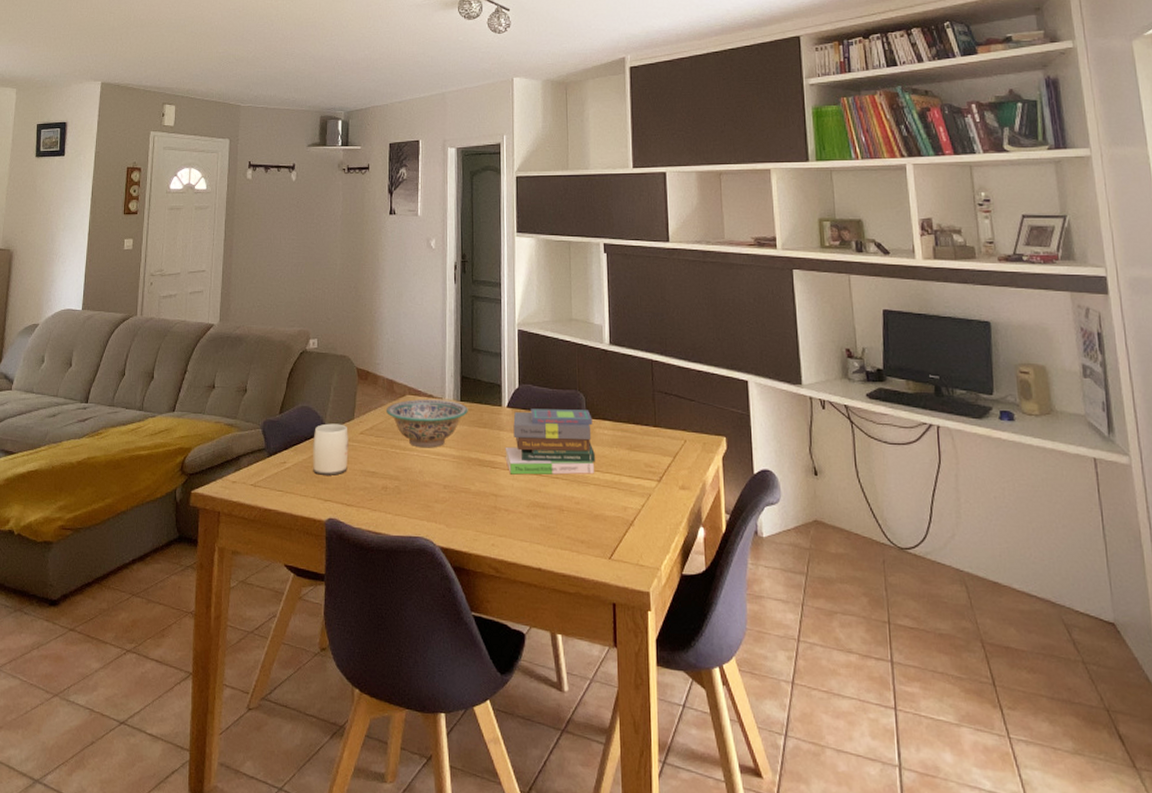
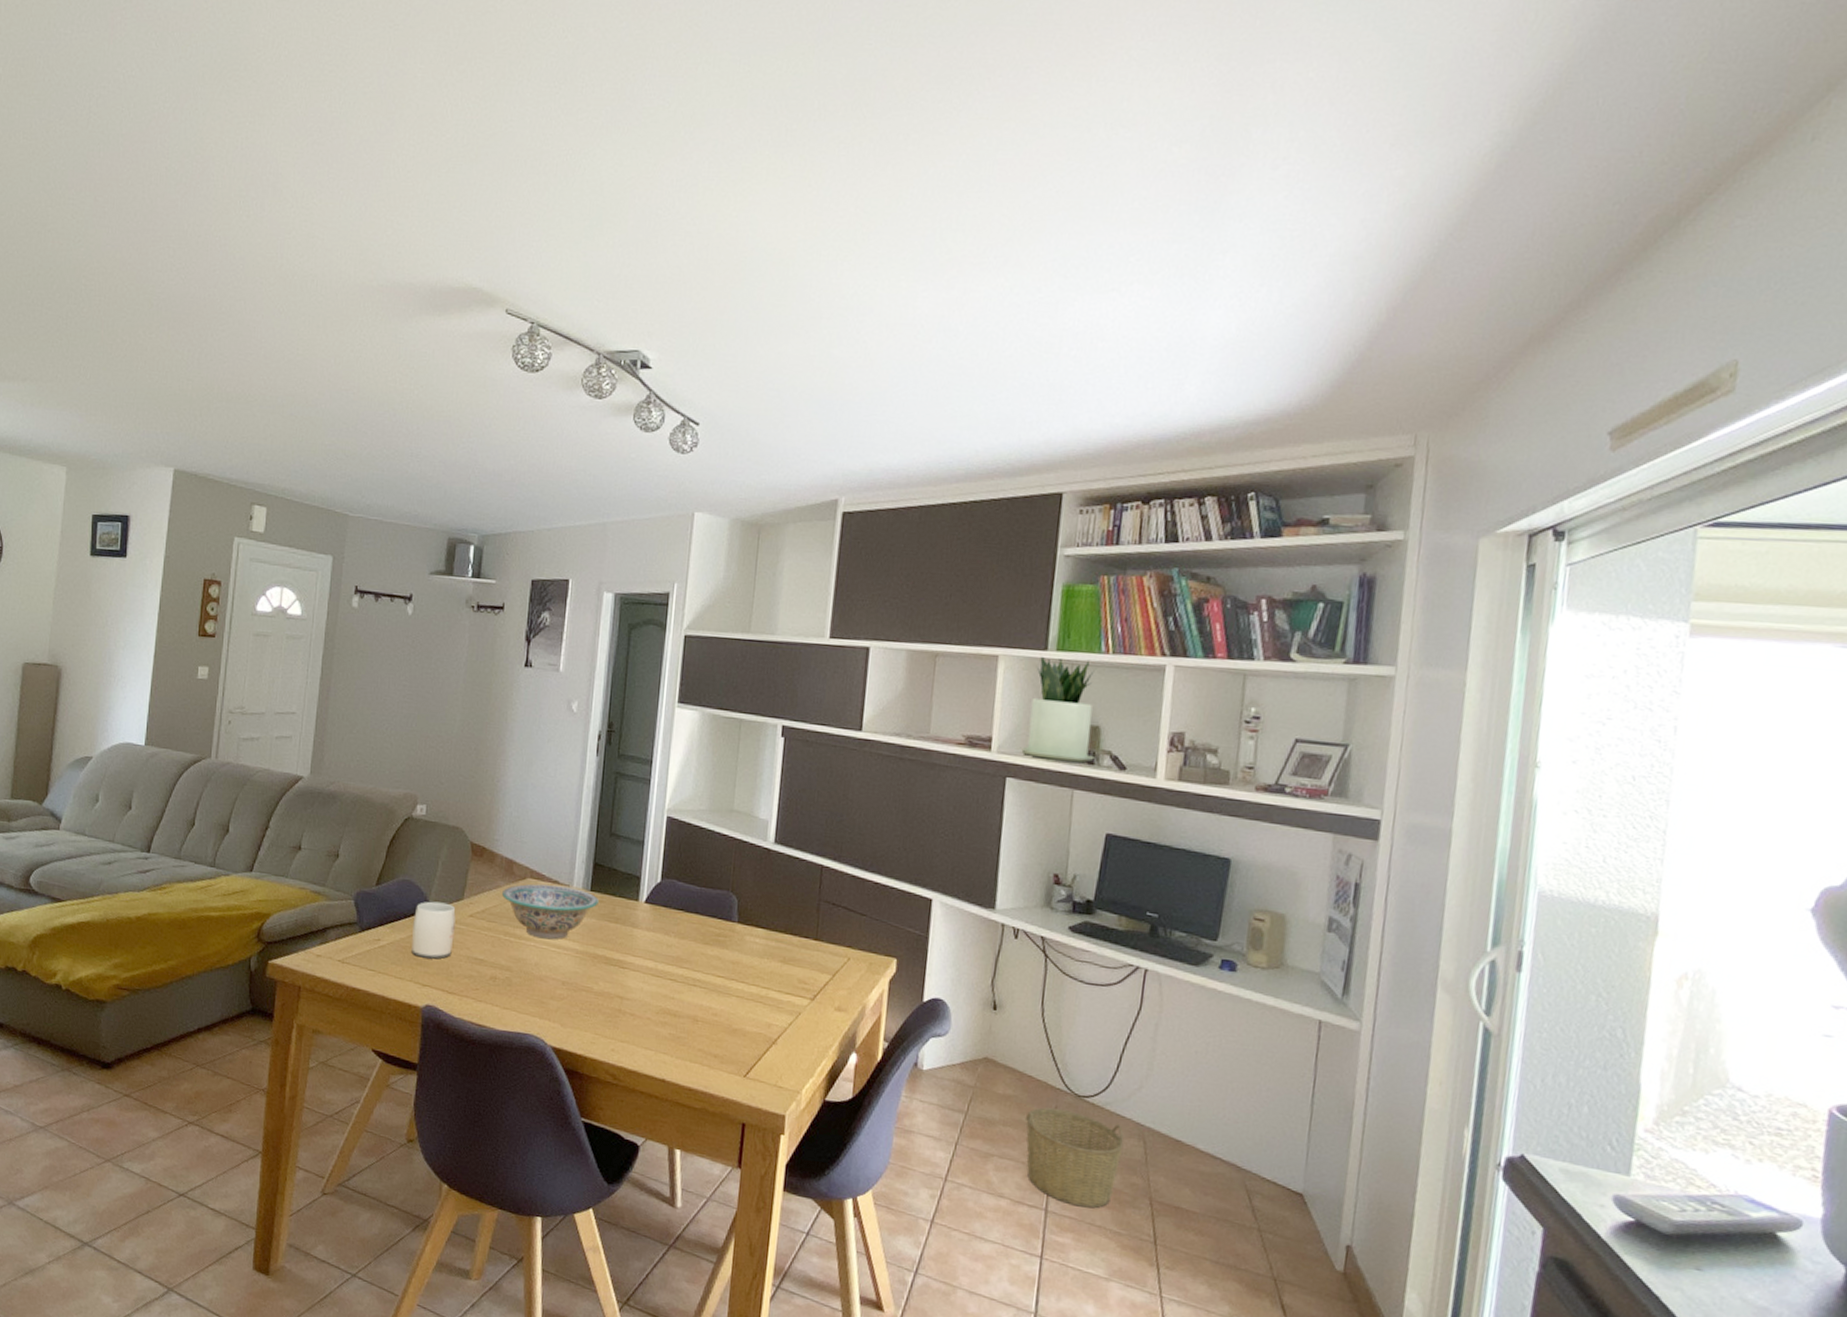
books: present [505,409,595,475] -> none [636,907,744,985]
planter: none [801,166,862,251] -> present [1021,657,1097,763]
basket: none [859,562,949,656] -> present [1026,1107,1125,1209]

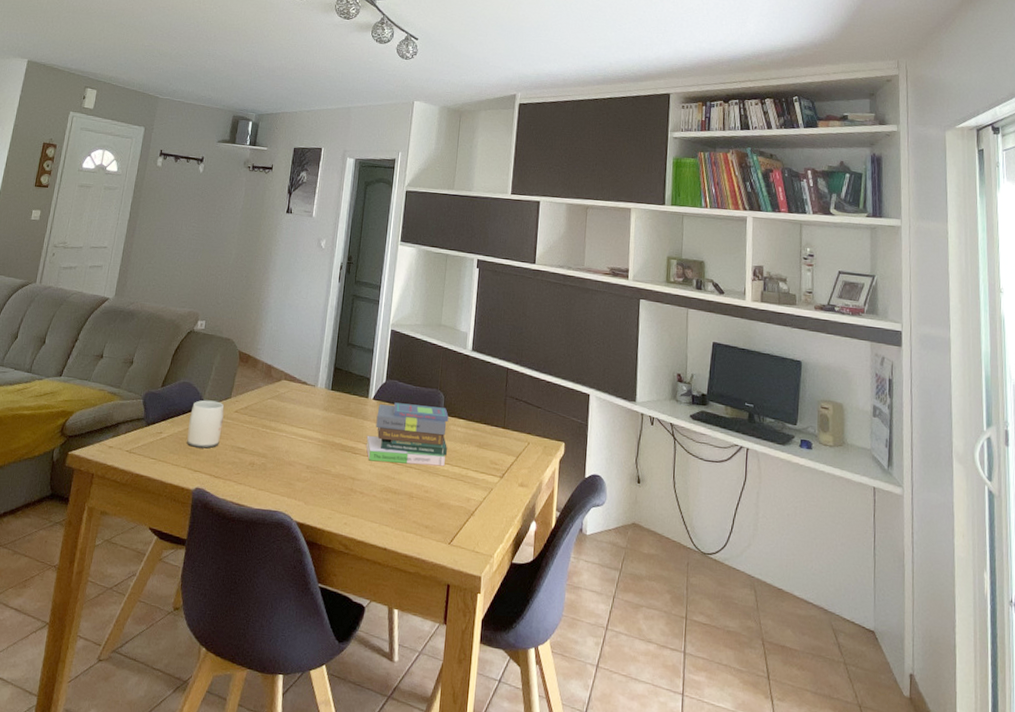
decorative bowl: present [502,884,599,940] -> none [262,384,338,431]
books: none [636,907,744,985] -> present [366,402,449,467]
planter: present [1021,657,1097,763] -> none [650,210,702,288]
basket: present [1026,1107,1125,1209] -> none [666,564,740,650]

